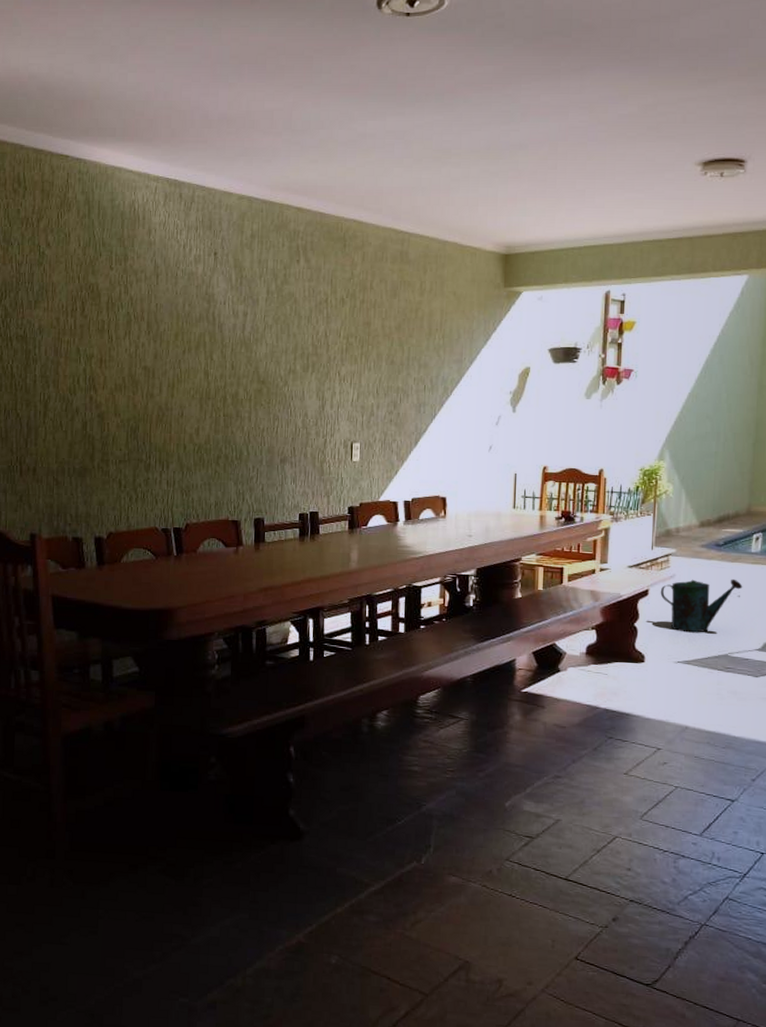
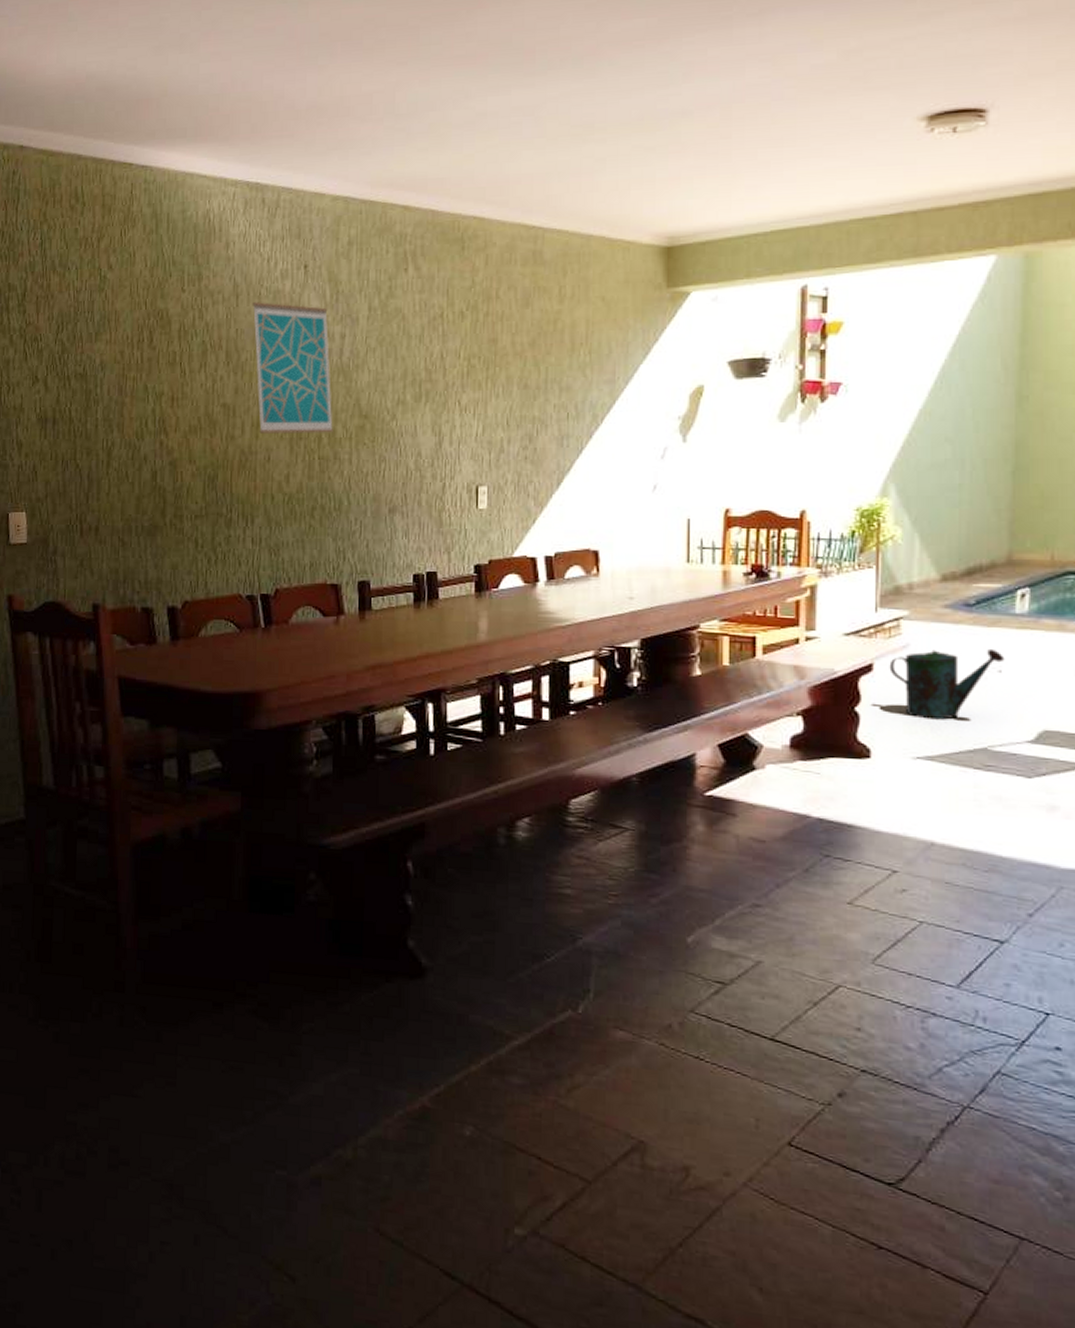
wall art: none [170,282,236,395] -> present [252,302,333,434]

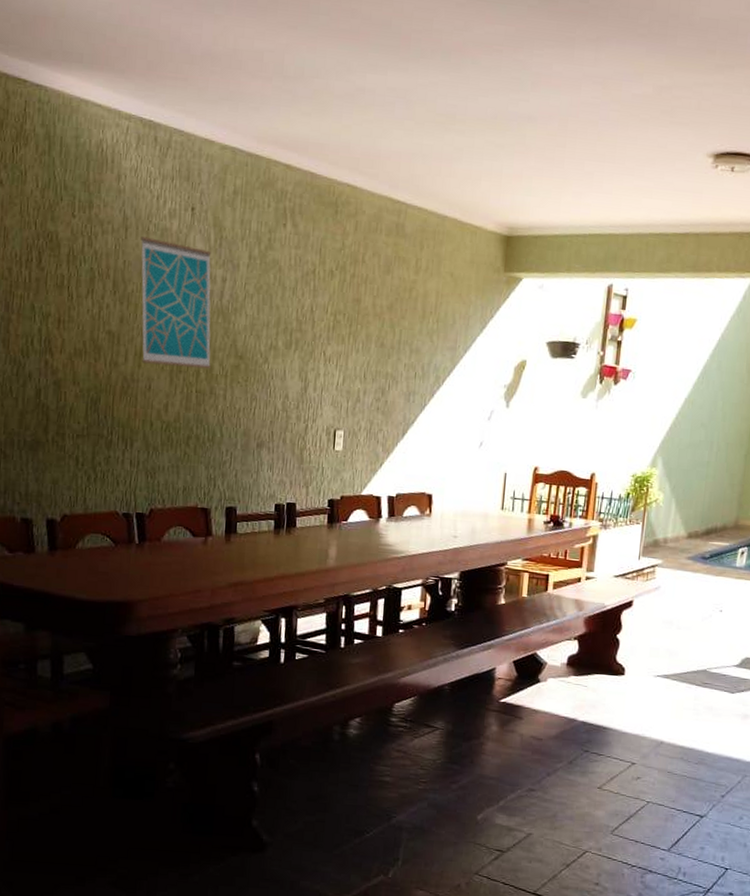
watering can: present [889,648,1005,720] -> none [644,592,726,647]

